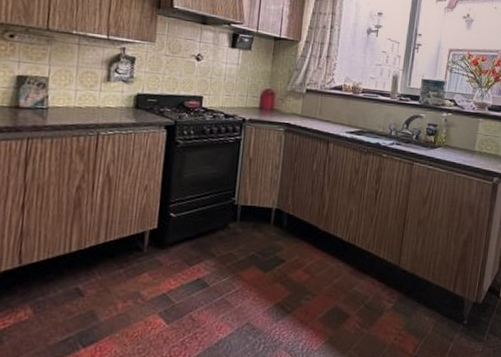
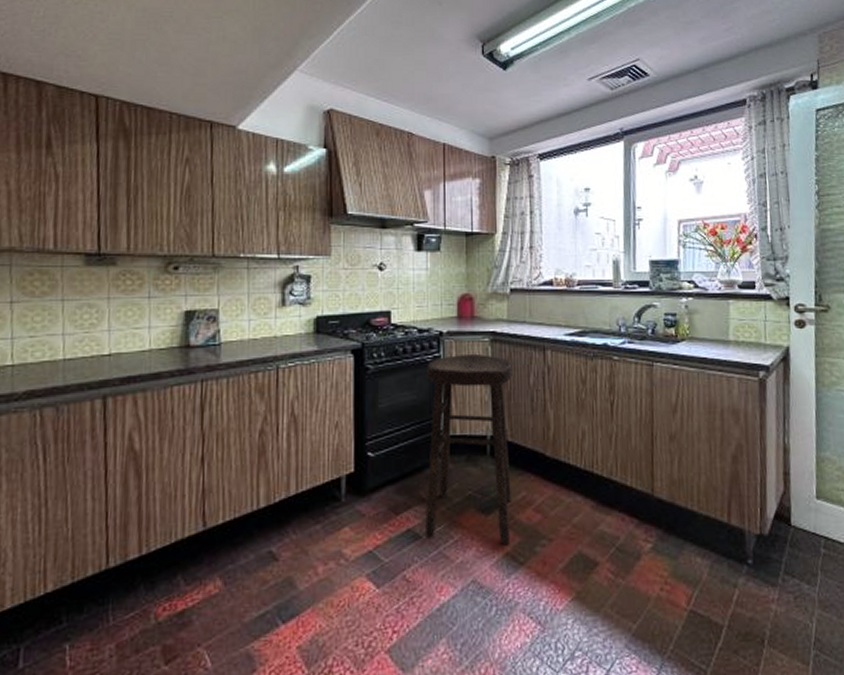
stool: none [212,139,300,297] -> present [425,353,513,546]

